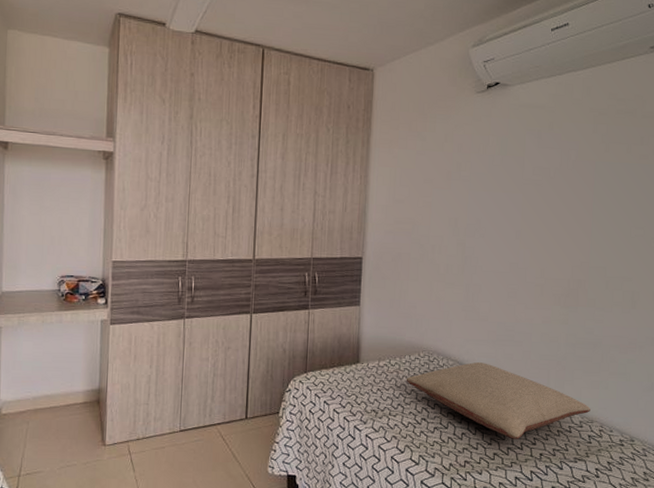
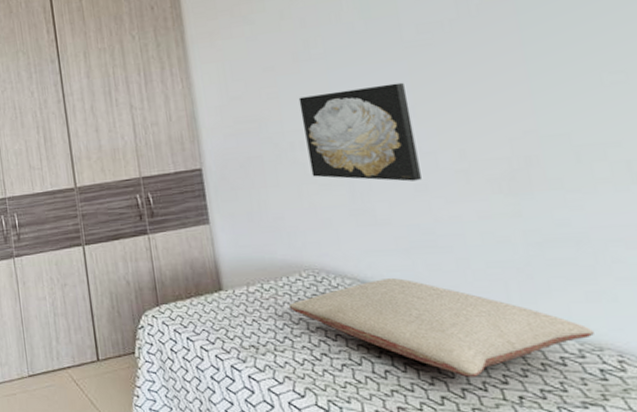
wall art: none [442,209,517,289] -> present [298,82,422,182]

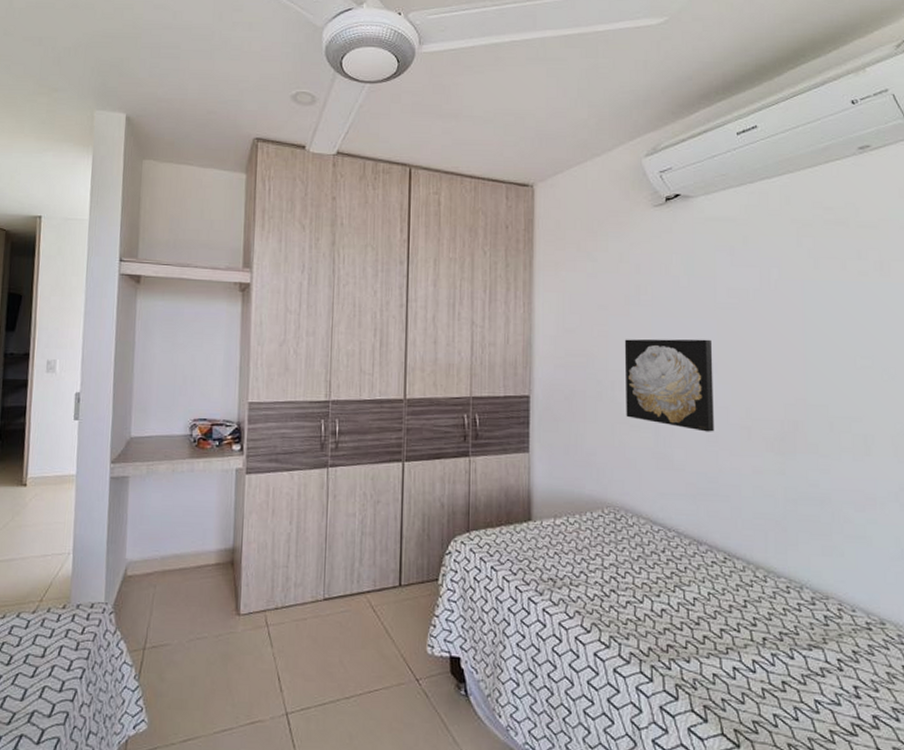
pillow: present [288,278,594,377] -> none [588,521,824,619]

